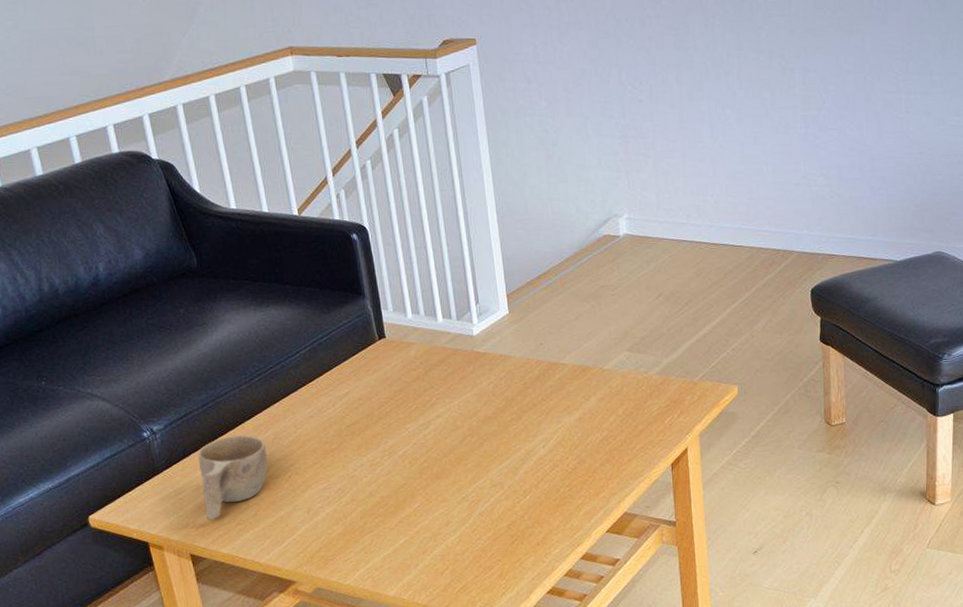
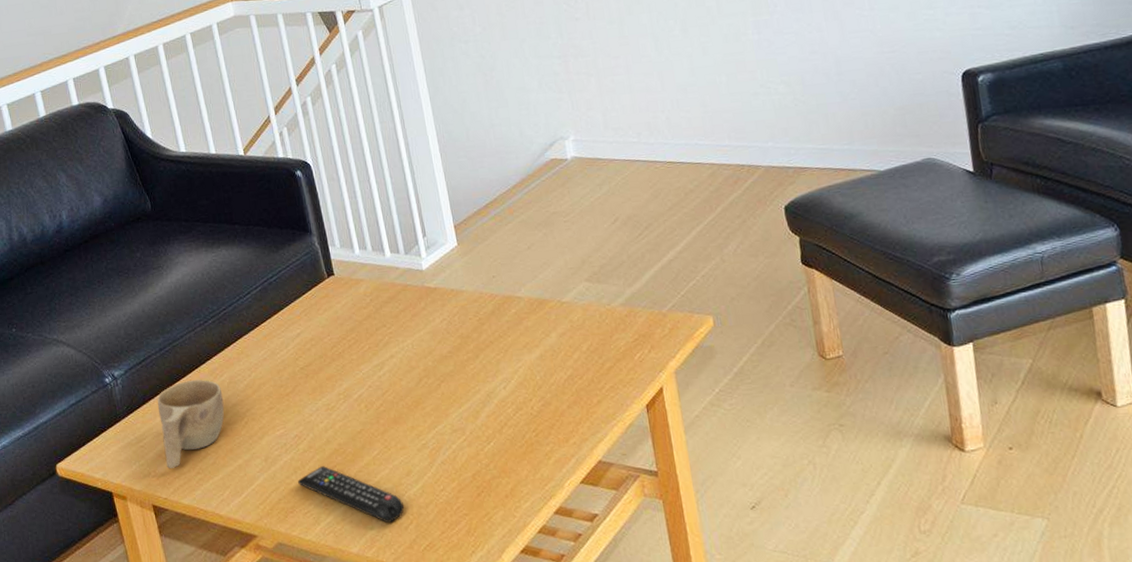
remote control: none [338,517,442,568] -> present [297,466,405,523]

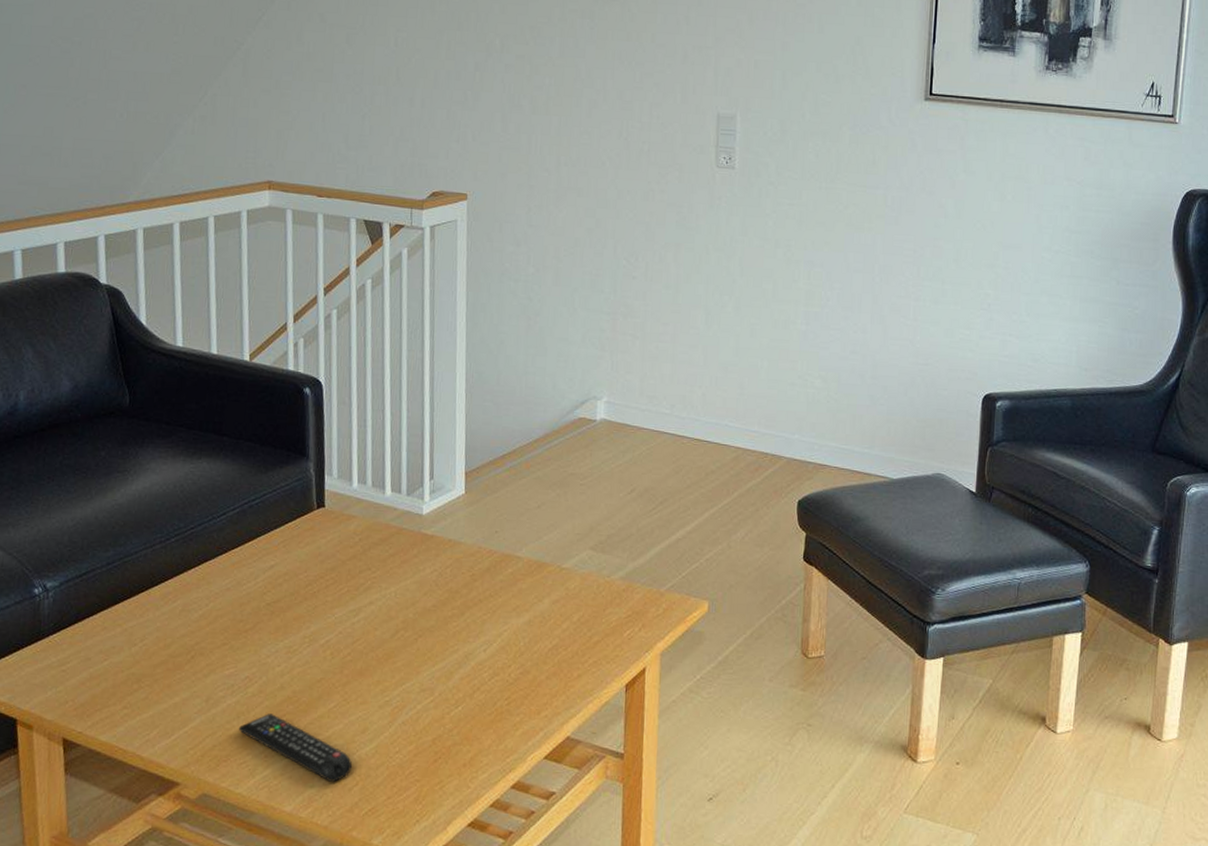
cup: present [157,379,224,469] -> none [88,602,172,700]

